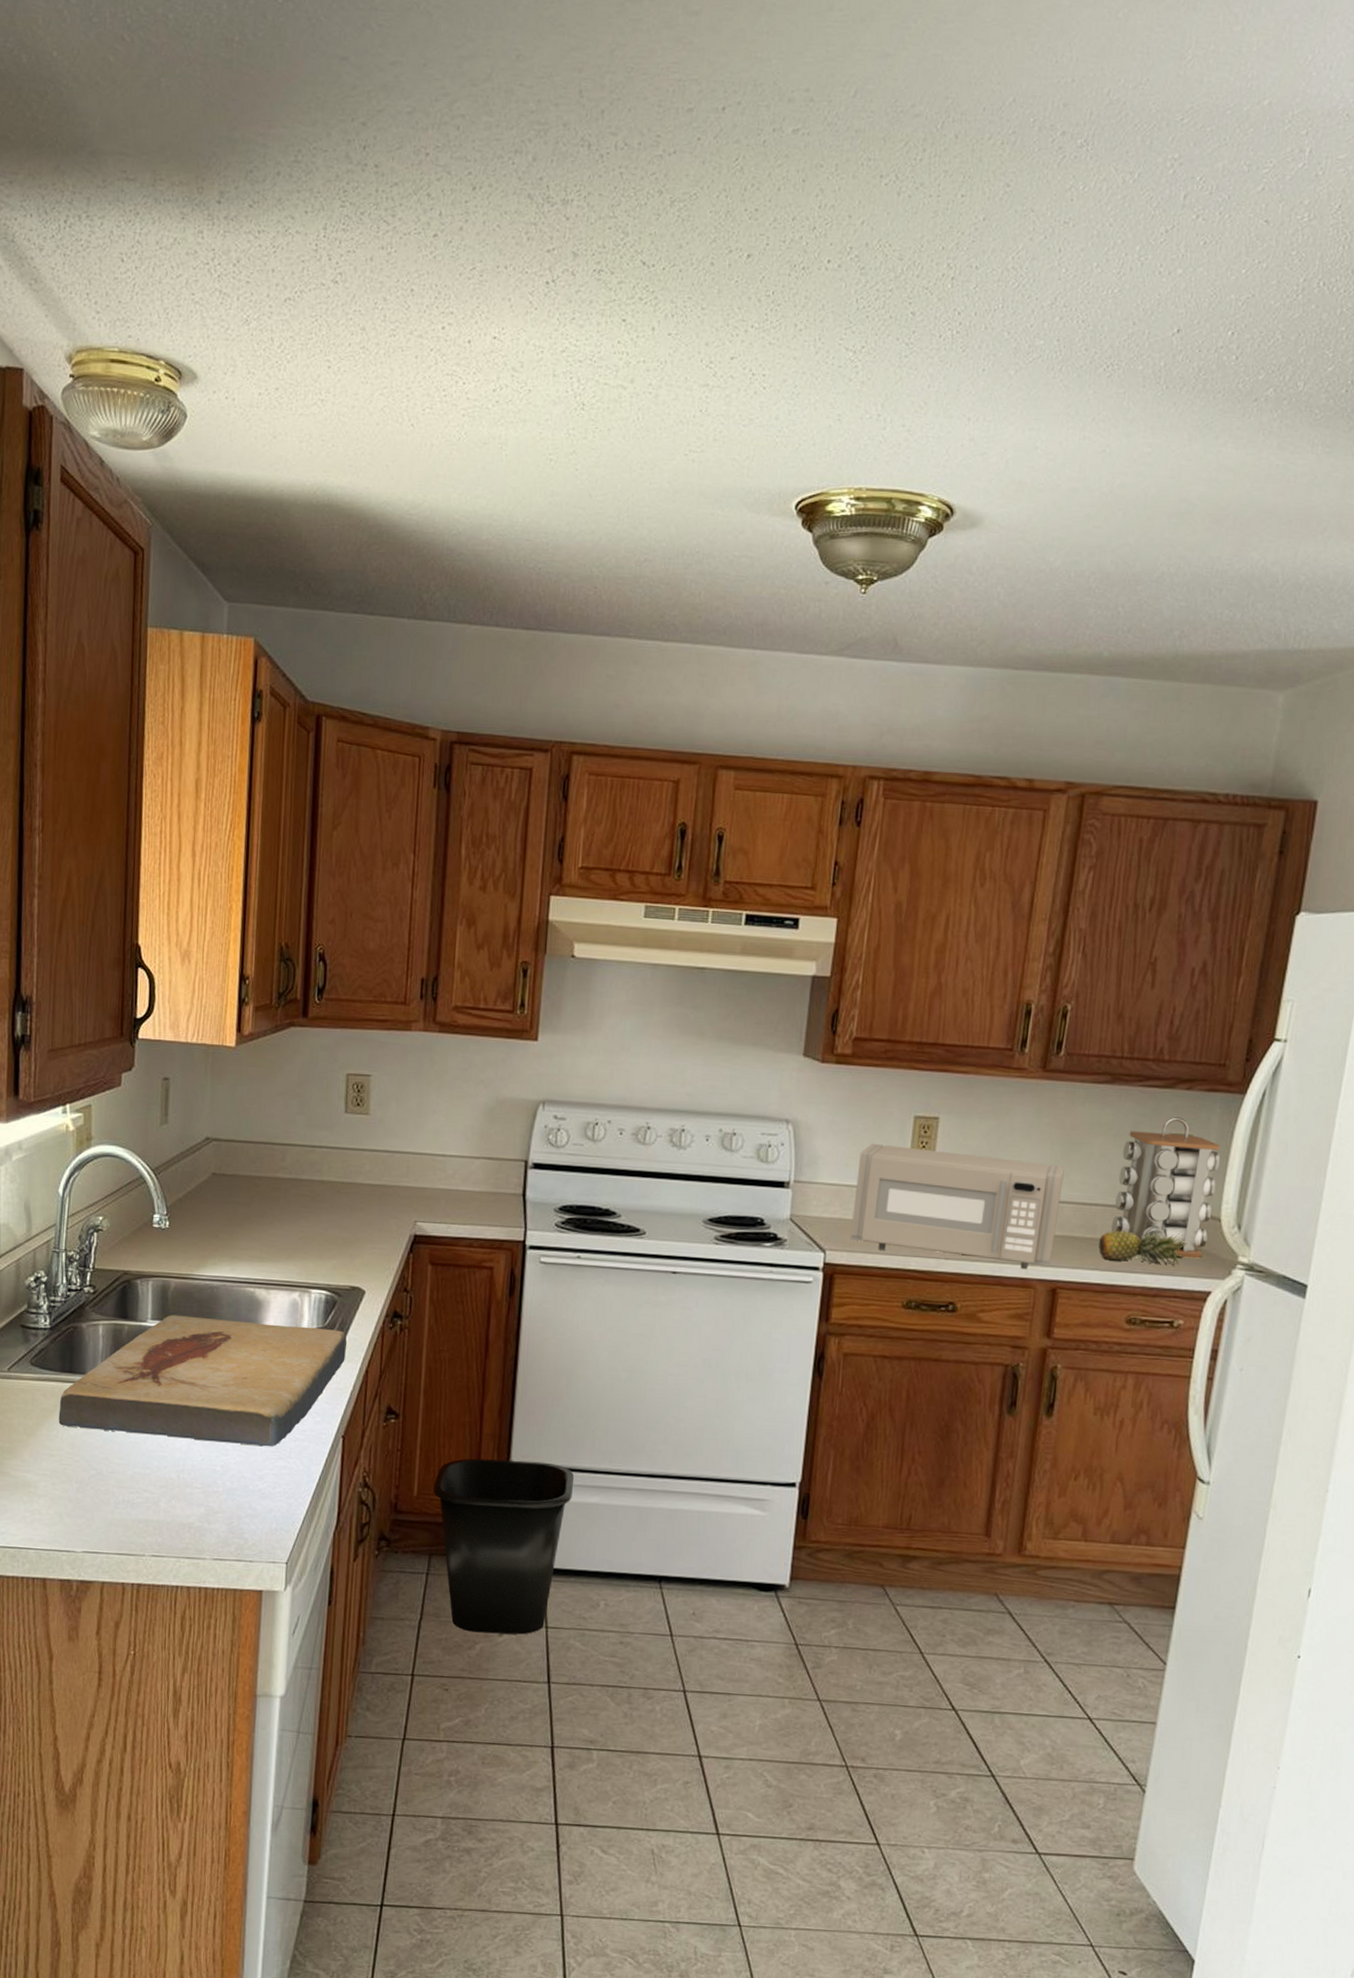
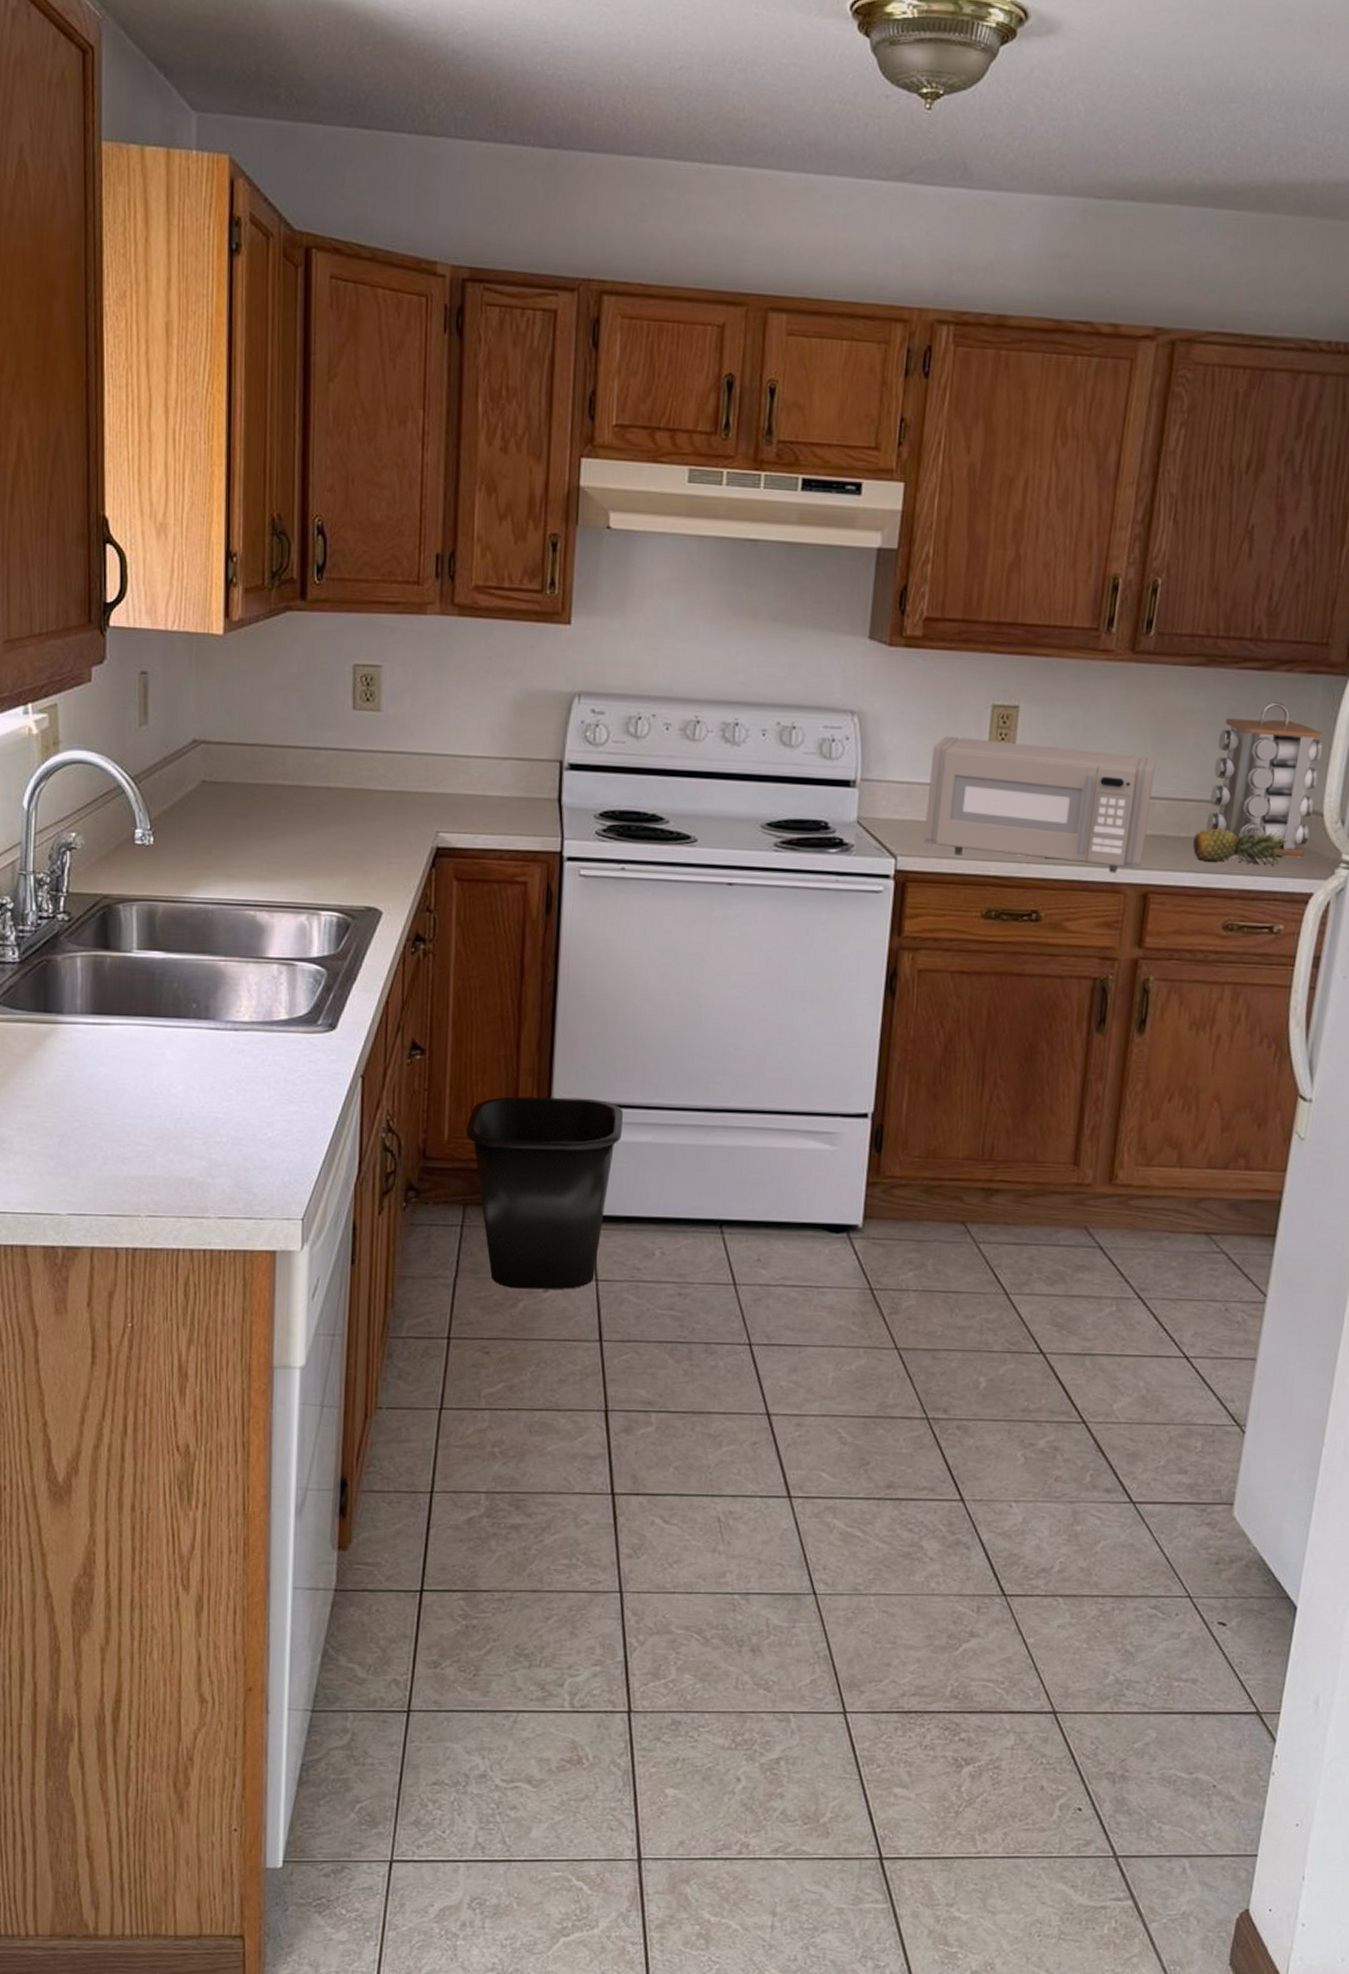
fish fossil: present [58,1314,348,1447] -> none [33,943,364,1090]

